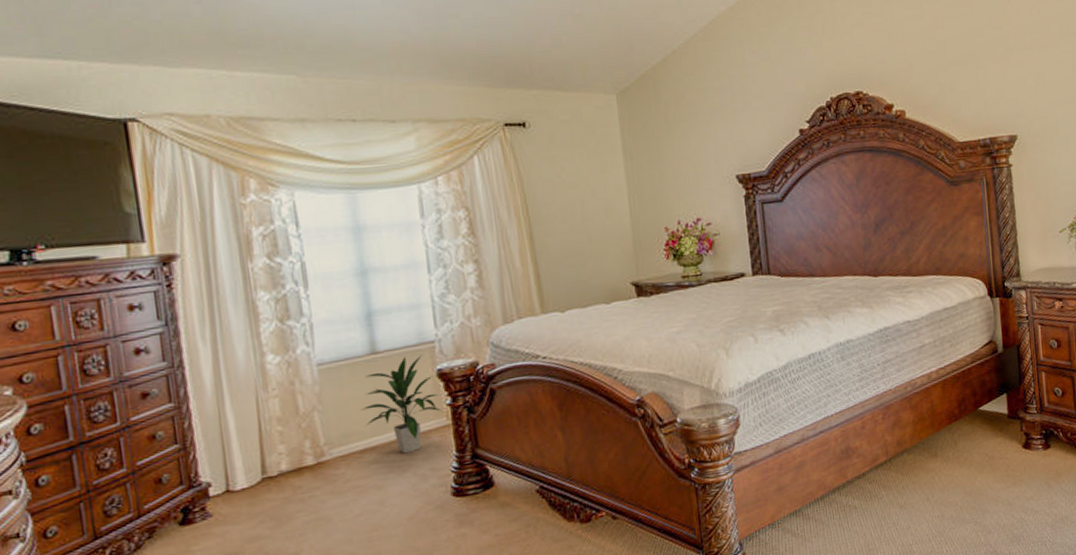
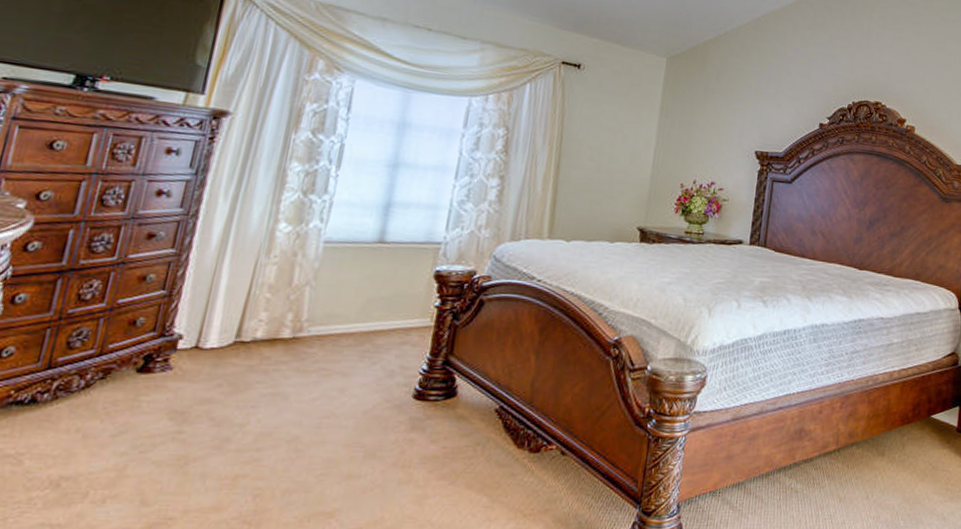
indoor plant: present [361,355,442,454] -> none [351,252,430,346]

